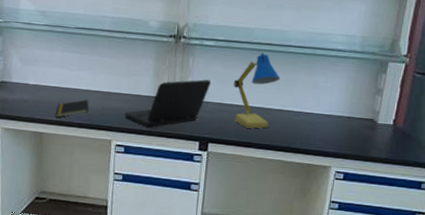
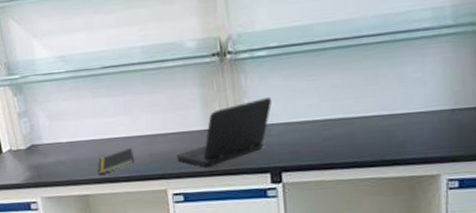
desk lamp: present [233,52,280,129] -> none [299,51,357,147]

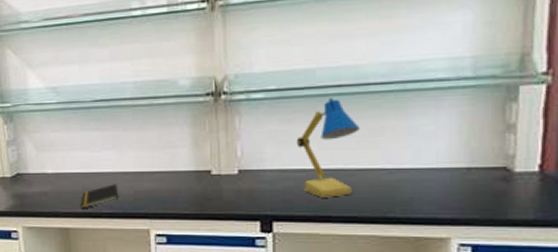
laptop: present [176,96,273,167] -> none [162,141,267,209]
desk lamp: none [299,51,357,147] -> present [296,97,360,198]

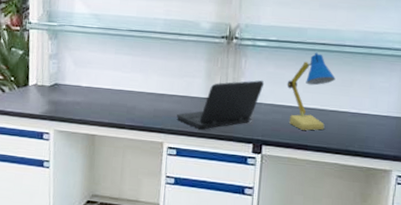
notepad: present [80,184,119,208] -> none [107,101,141,119]
laptop: none [162,141,267,209] -> present [177,80,265,130]

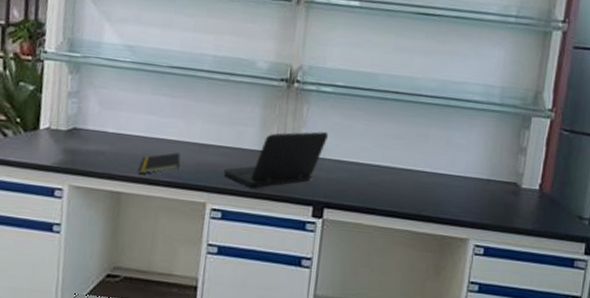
notepad: none [107,101,141,119] -> present [138,152,181,174]
desk lamp: present [287,52,336,131] -> none [354,101,409,192]

